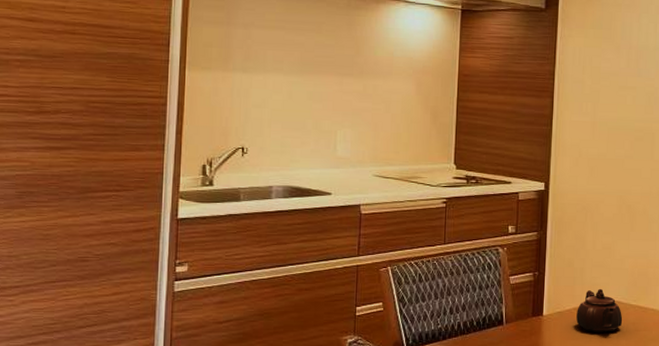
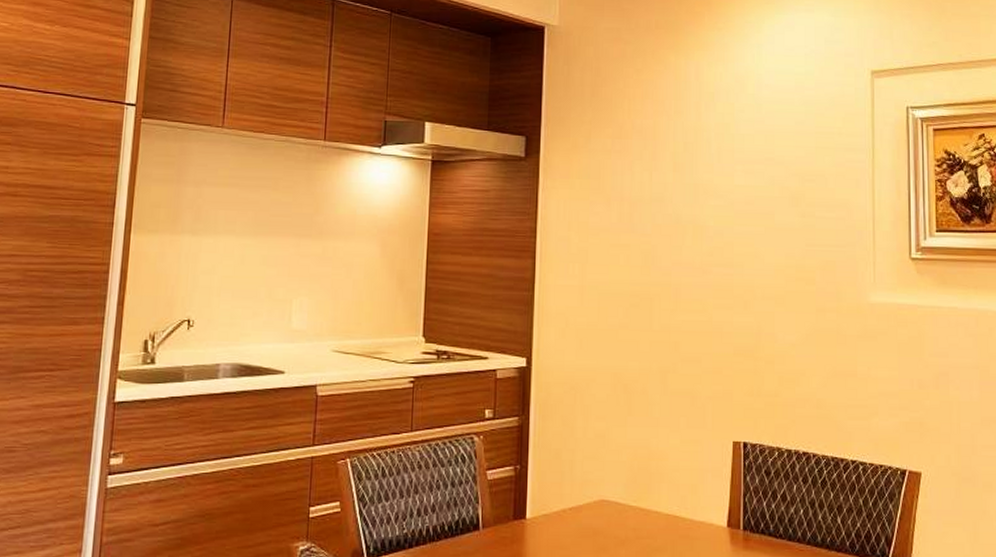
teapot: present [576,288,623,332] -> none [566,485,621,540]

